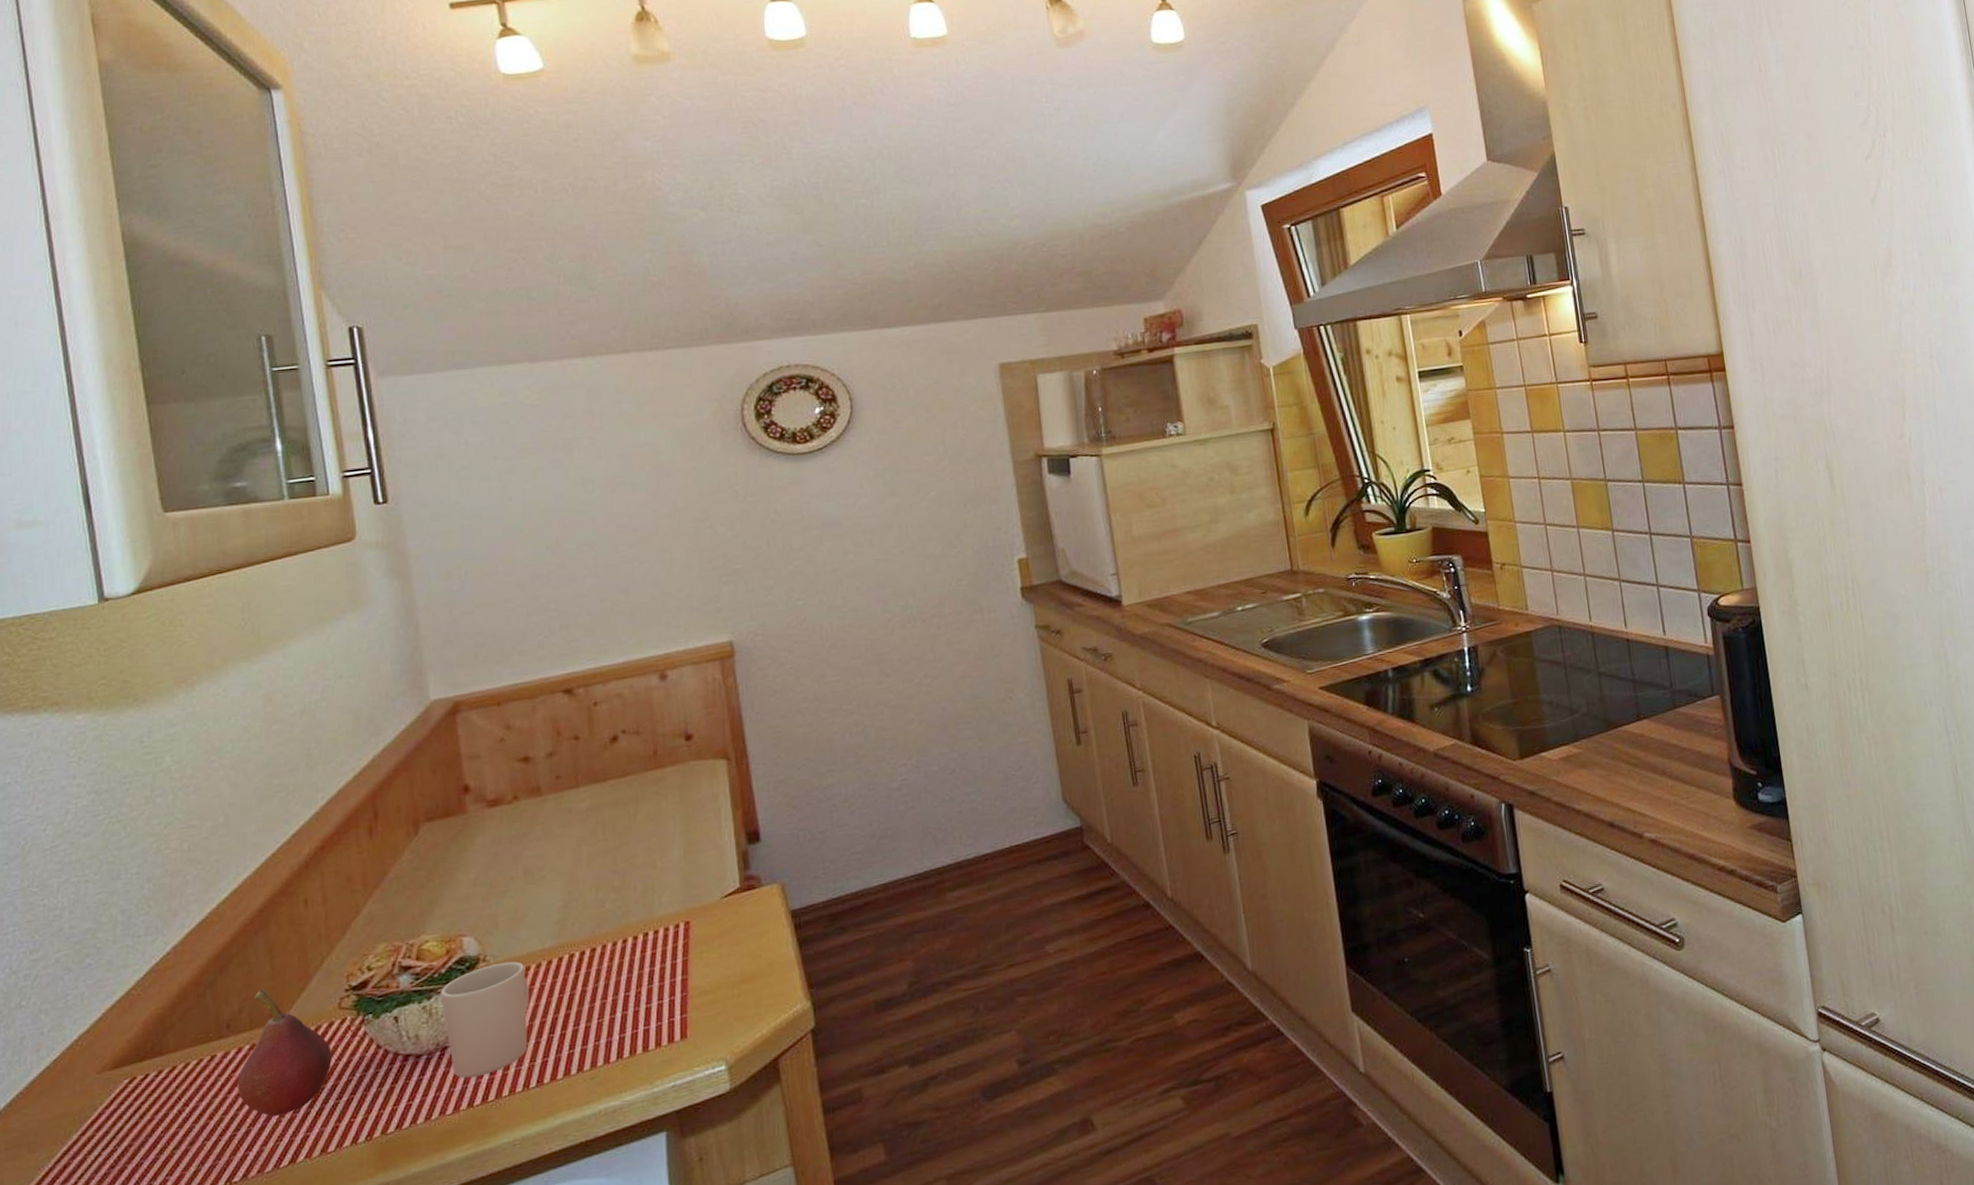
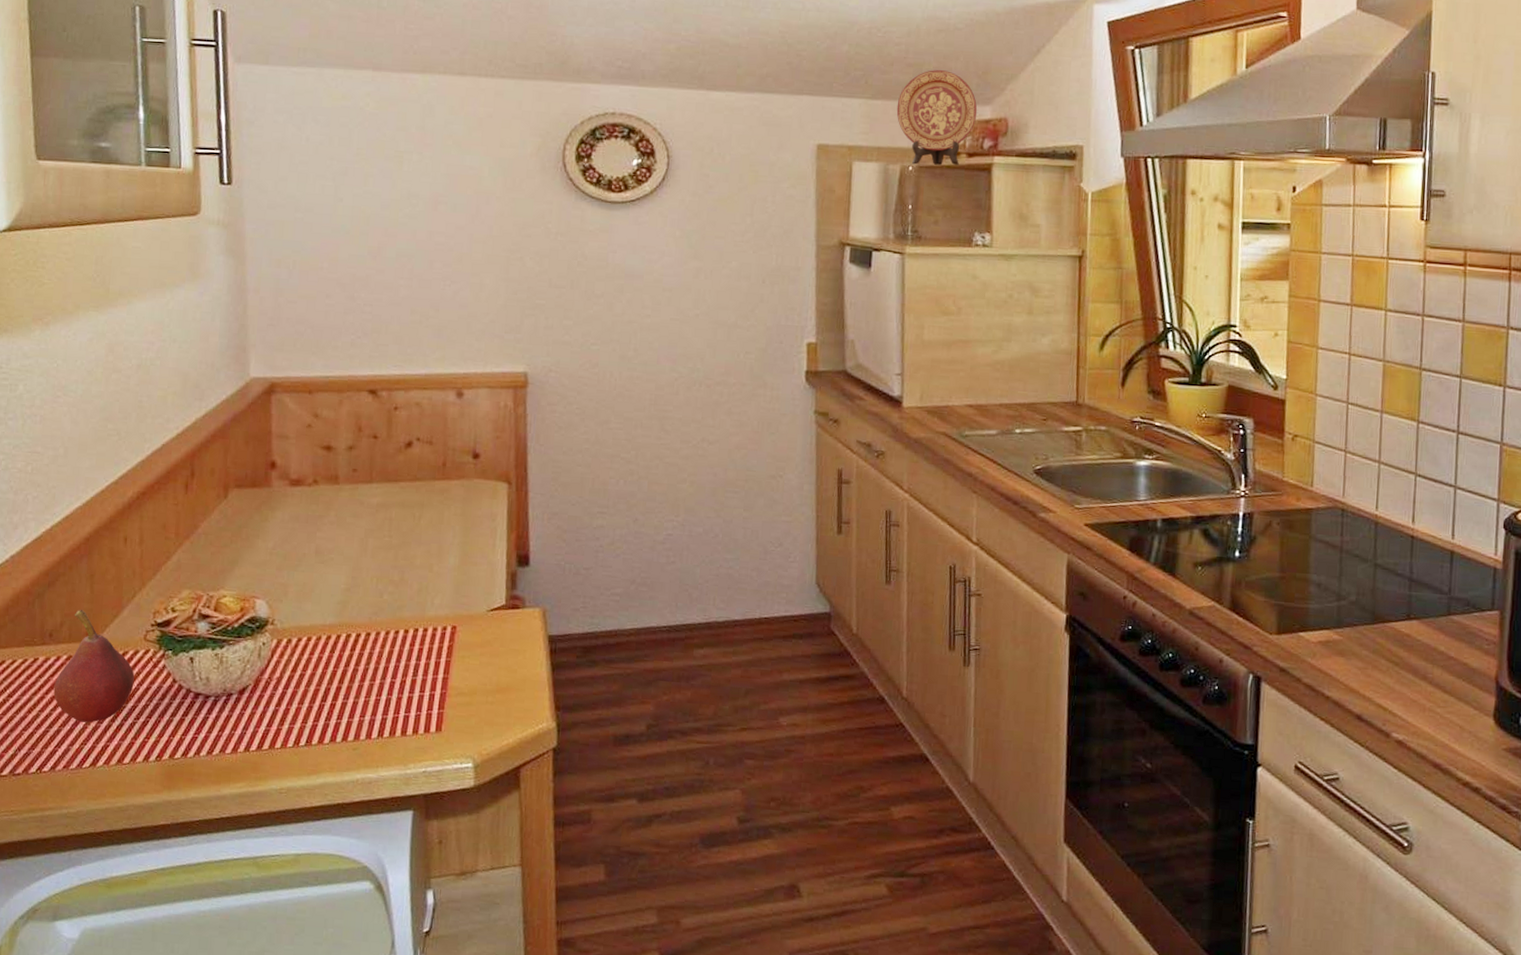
mug: present [440,961,529,1079] -> none [231,628,309,726]
decorative plate: none [1072,274,1152,368] -> present [896,70,978,165]

